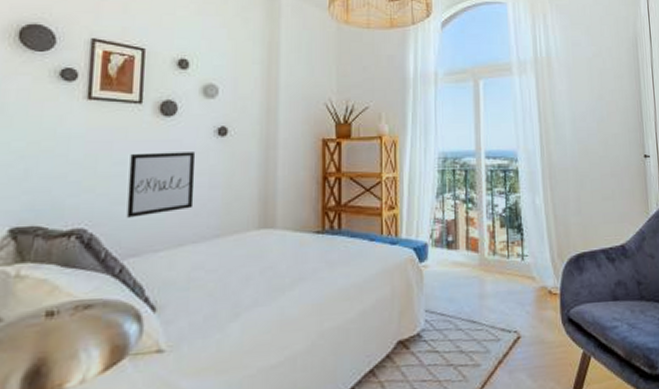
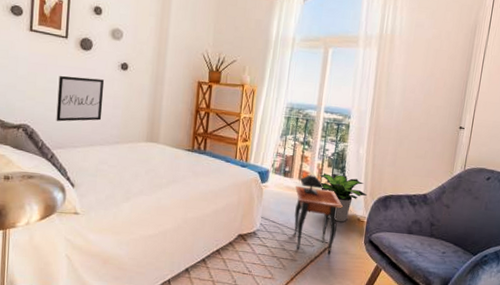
side table: none [464,240,527,349] -> present [294,174,343,255]
potted plant: none [491,235,555,300] -> present [319,173,368,222]

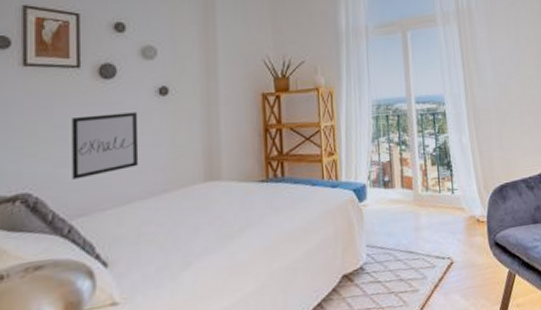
side table: present [294,174,343,255] -> none [400,178,457,276]
potted plant: present [319,173,368,222] -> none [424,171,482,230]

